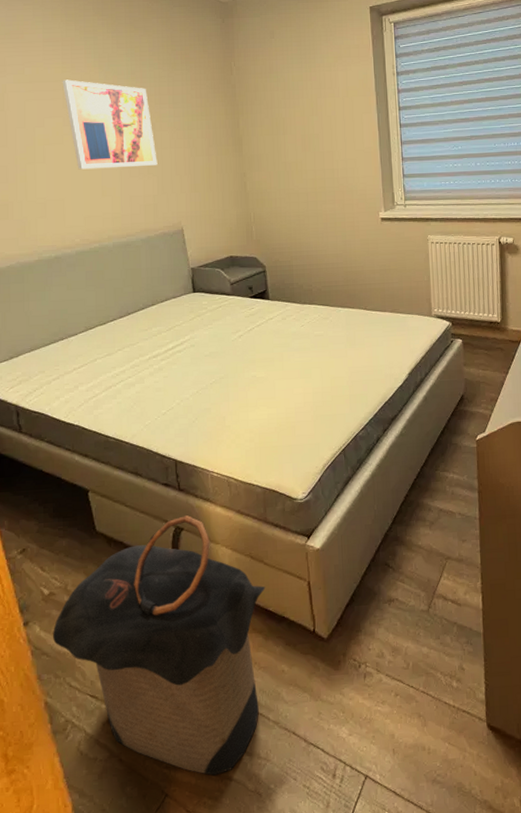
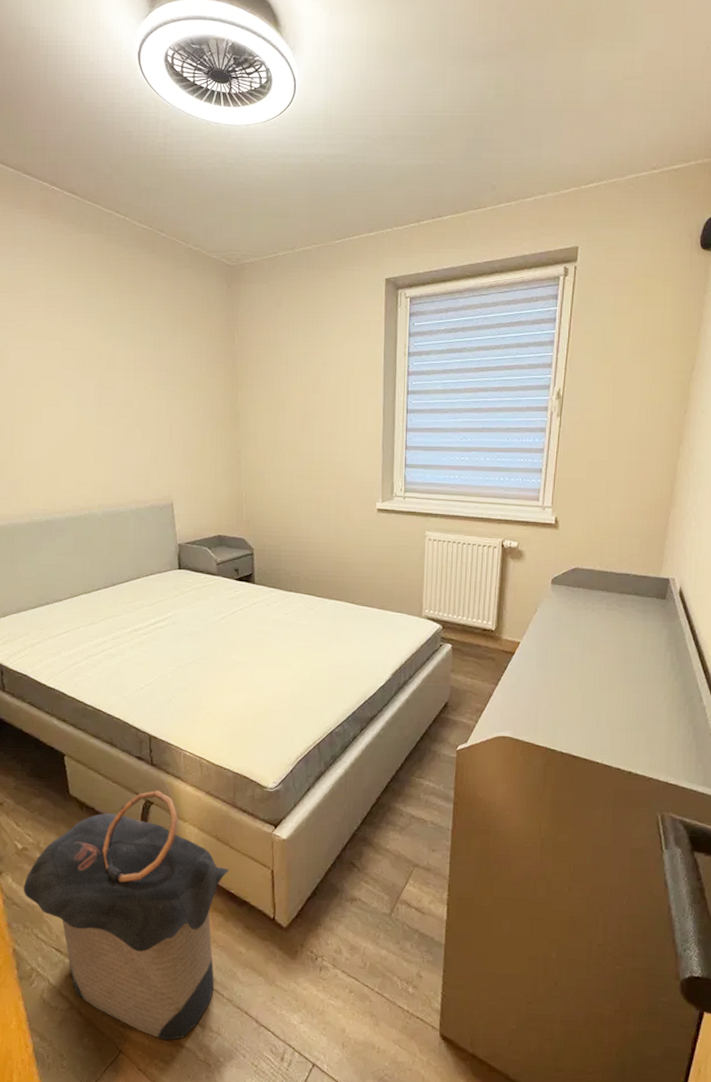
wall art: present [62,79,158,170] -> none [62,339,152,435]

